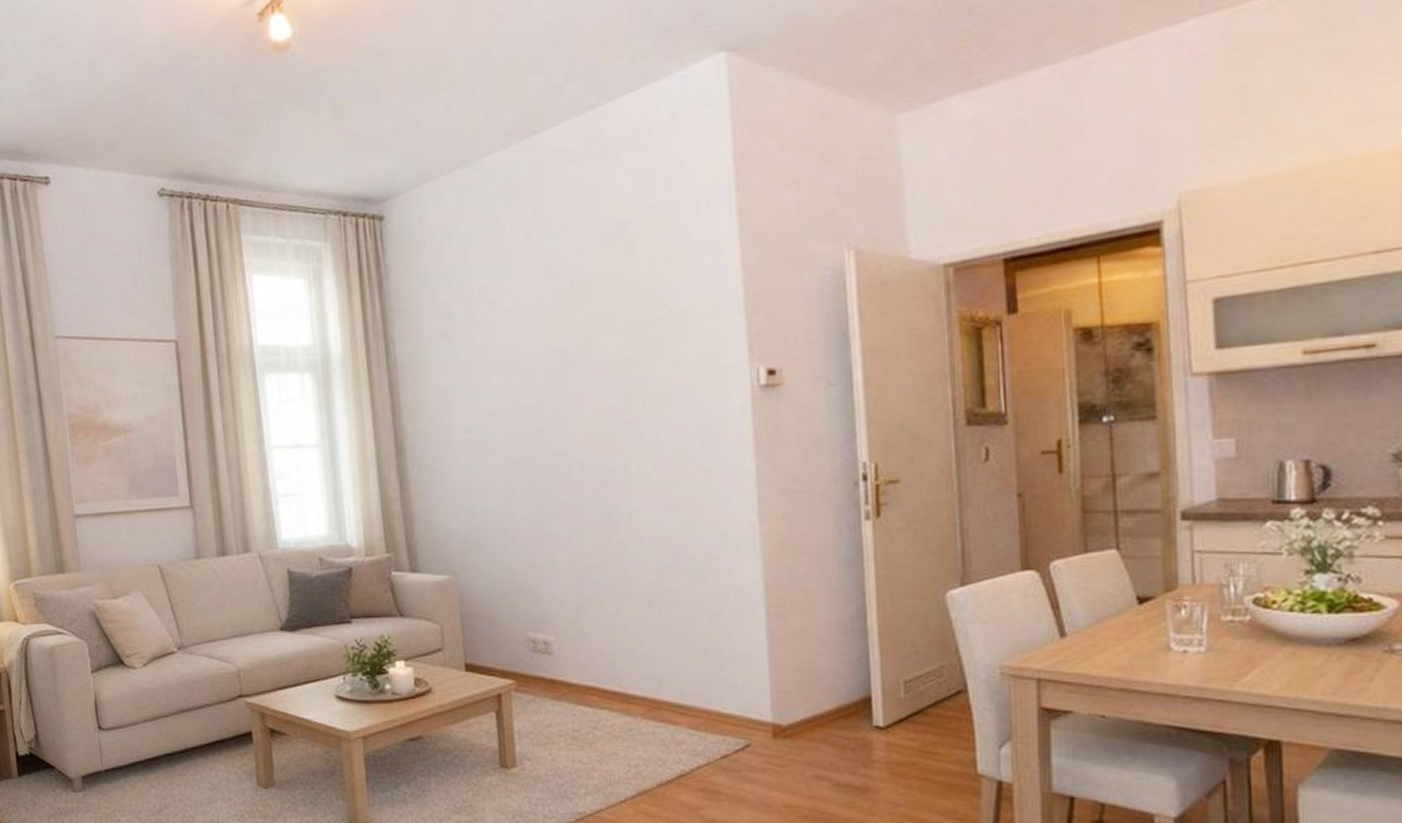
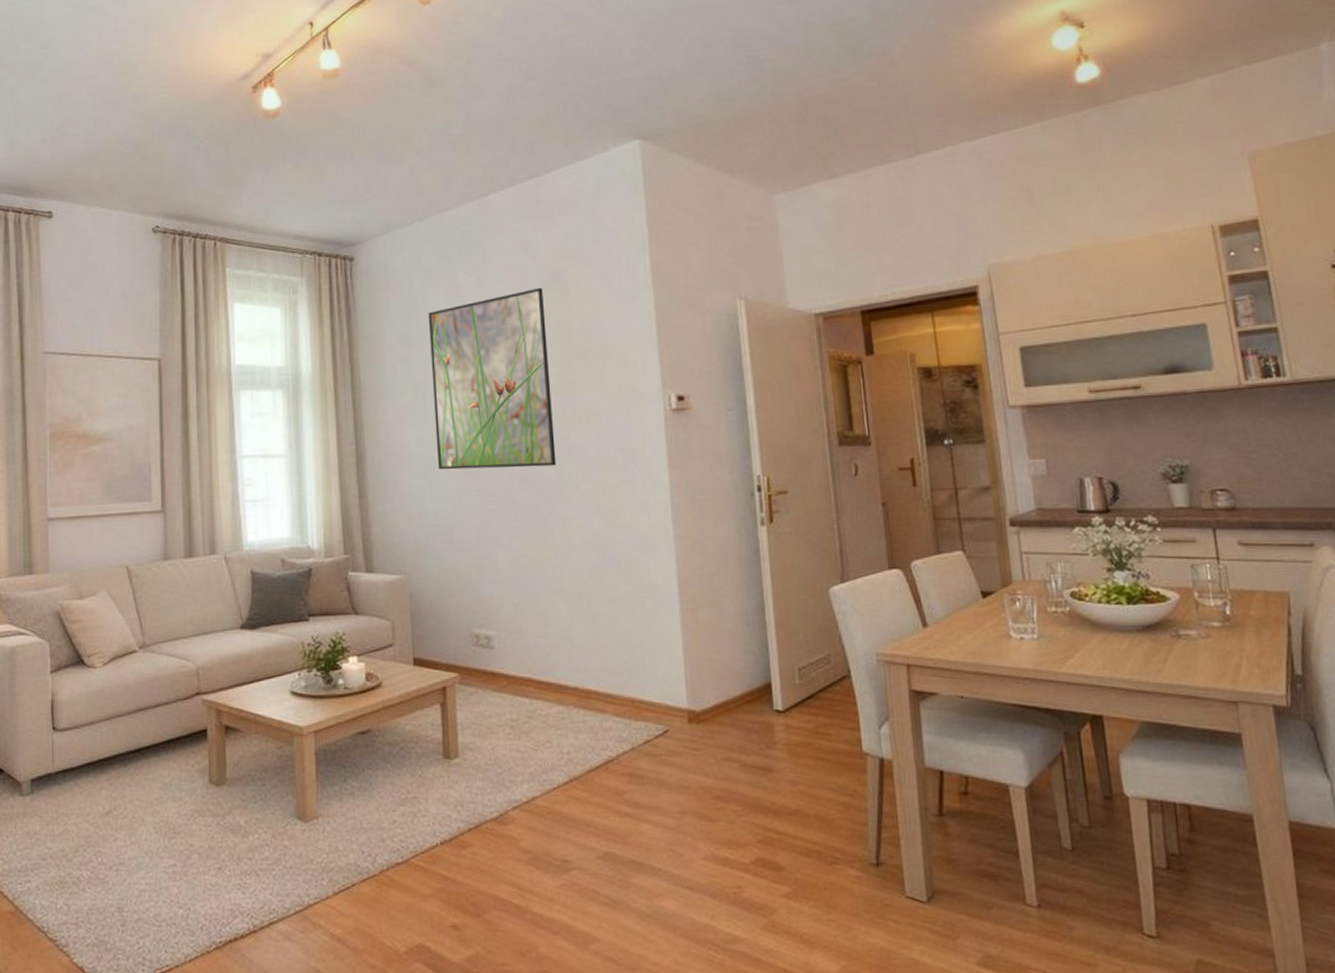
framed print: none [470,243,622,460] -> present [428,287,556,470]

